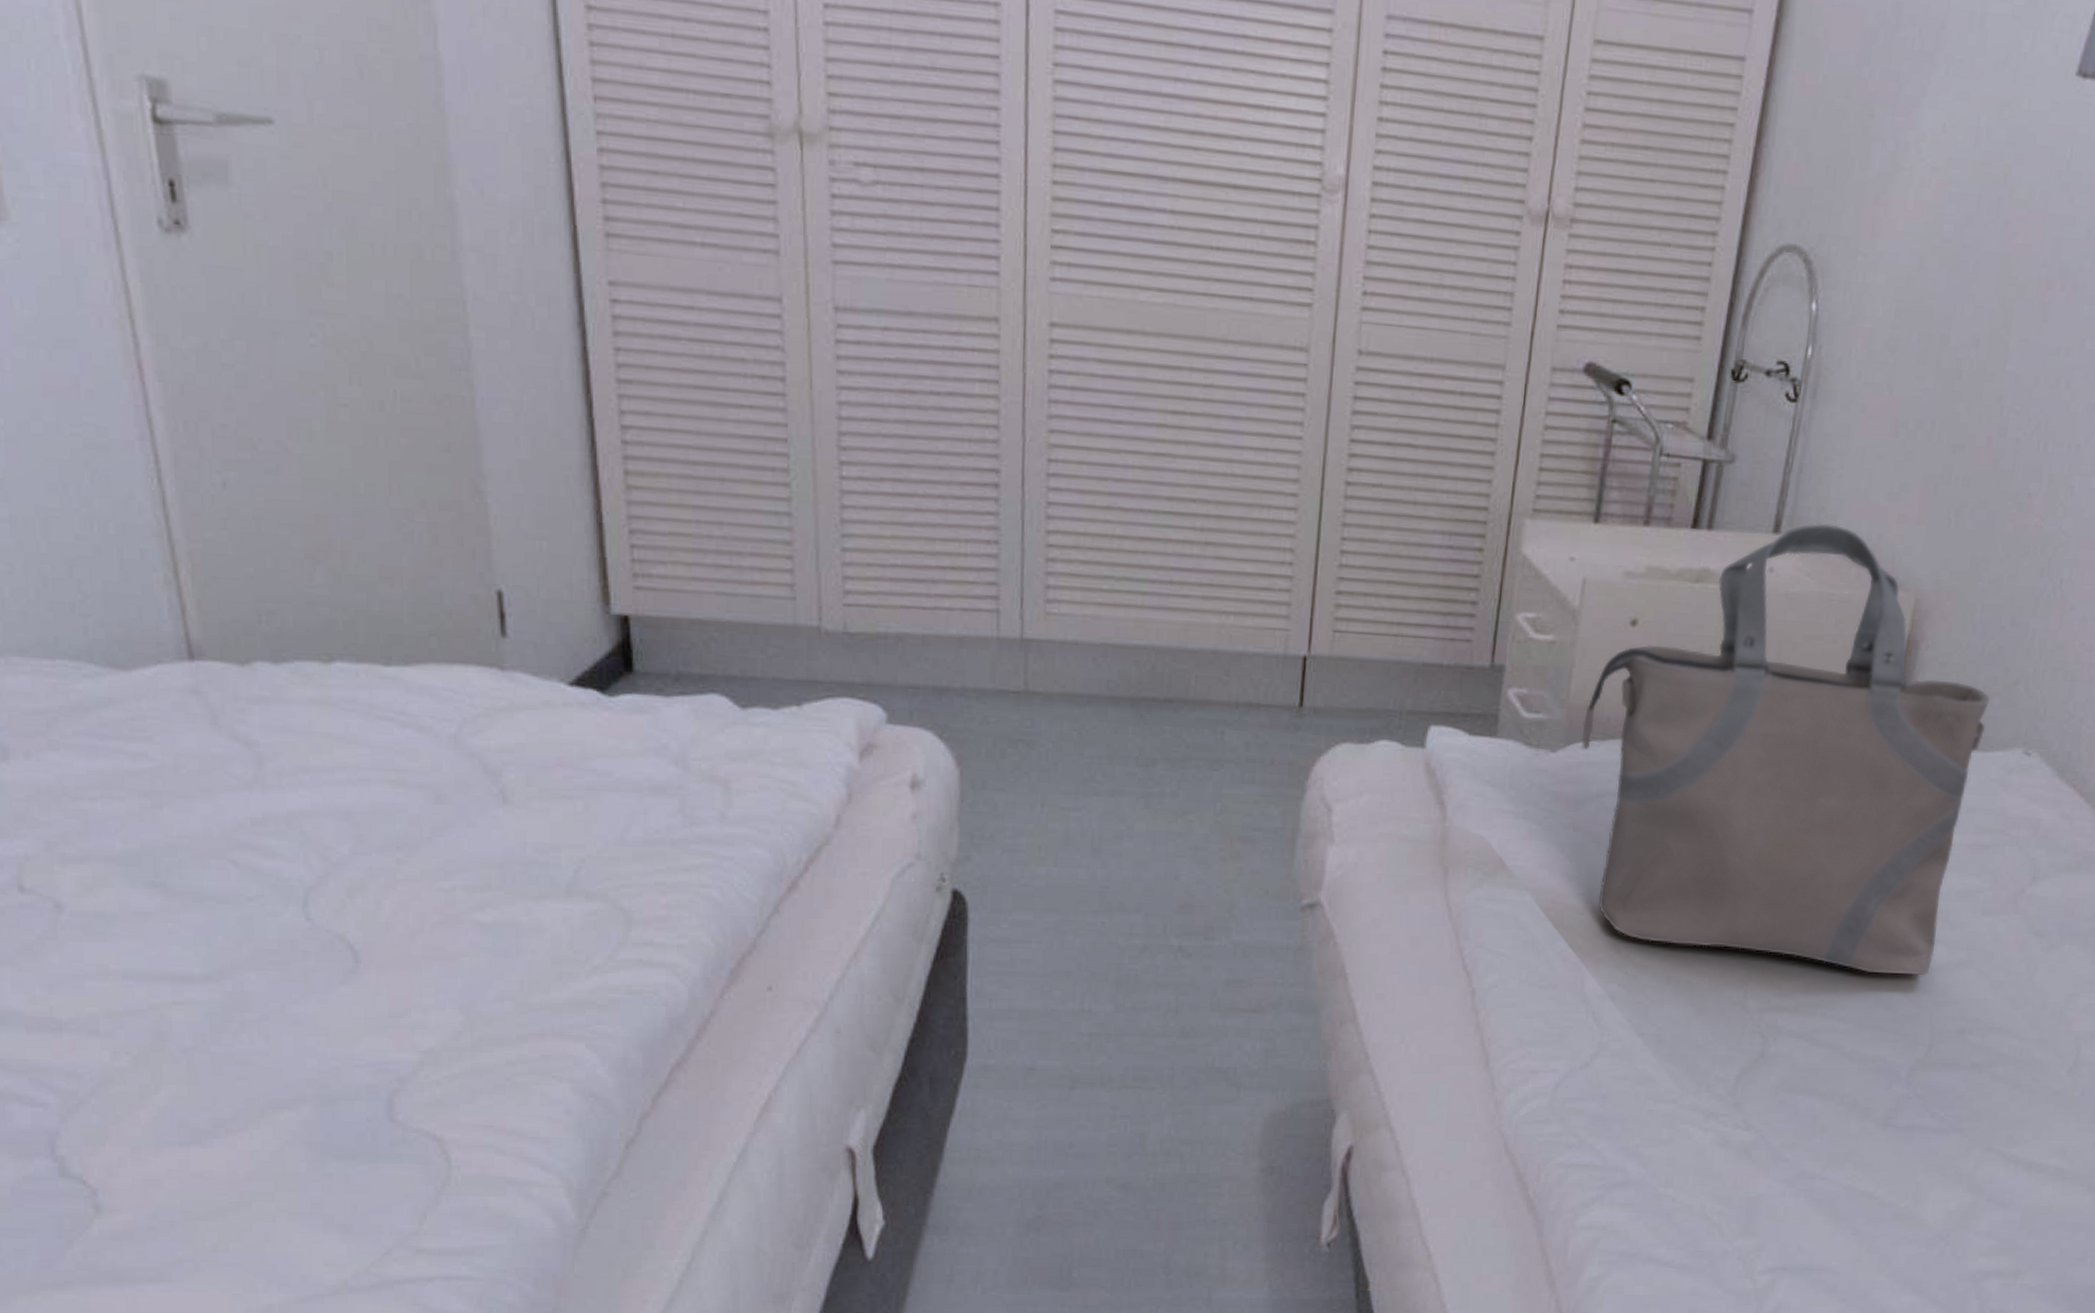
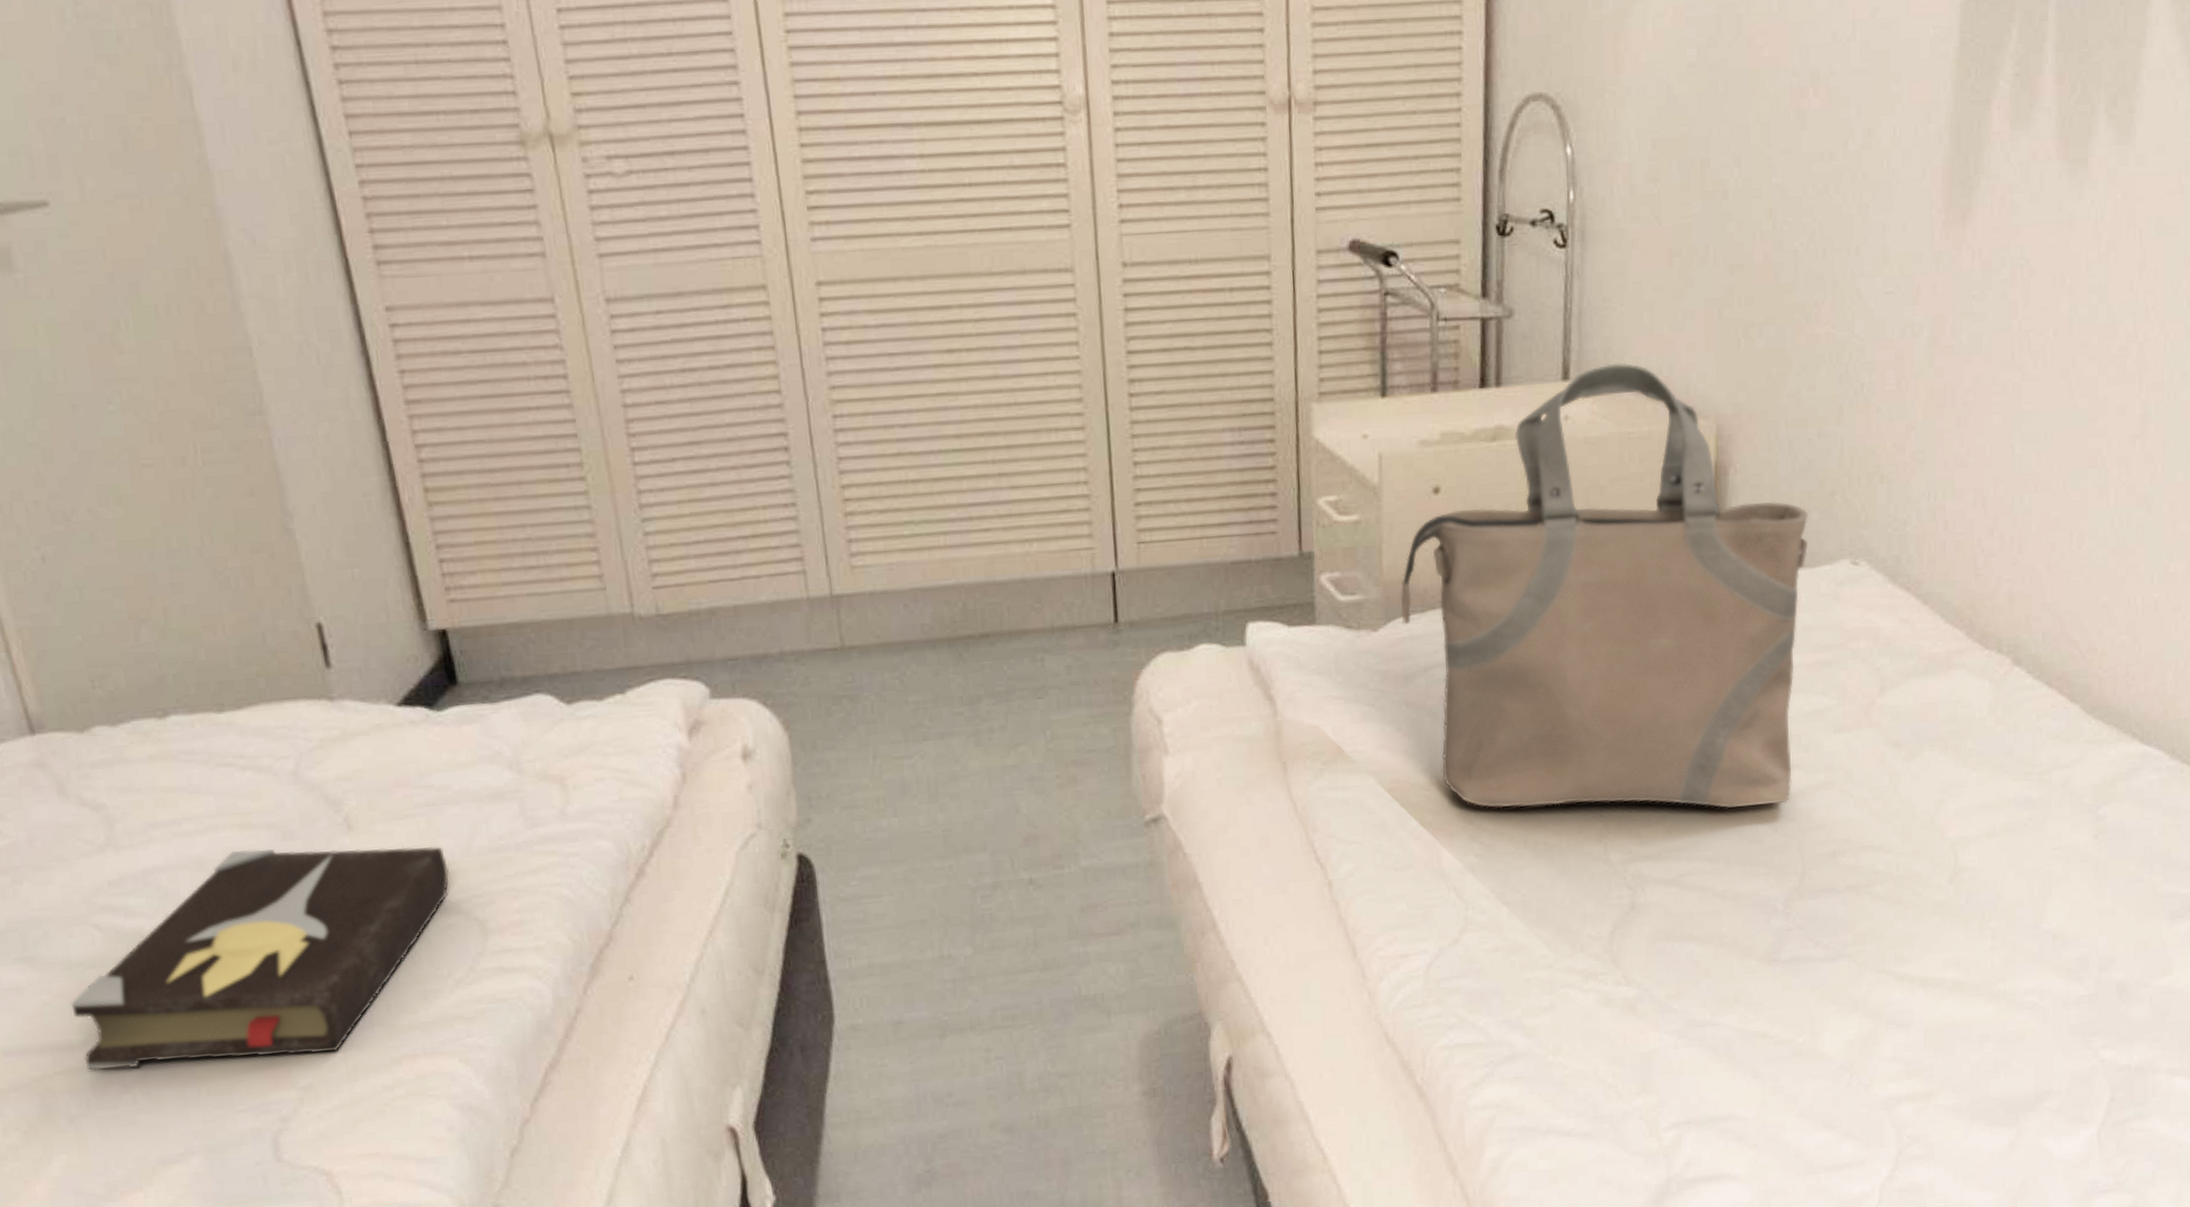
hardback book: none [198,806,600,1020] -> present [71,846,449,1071]

